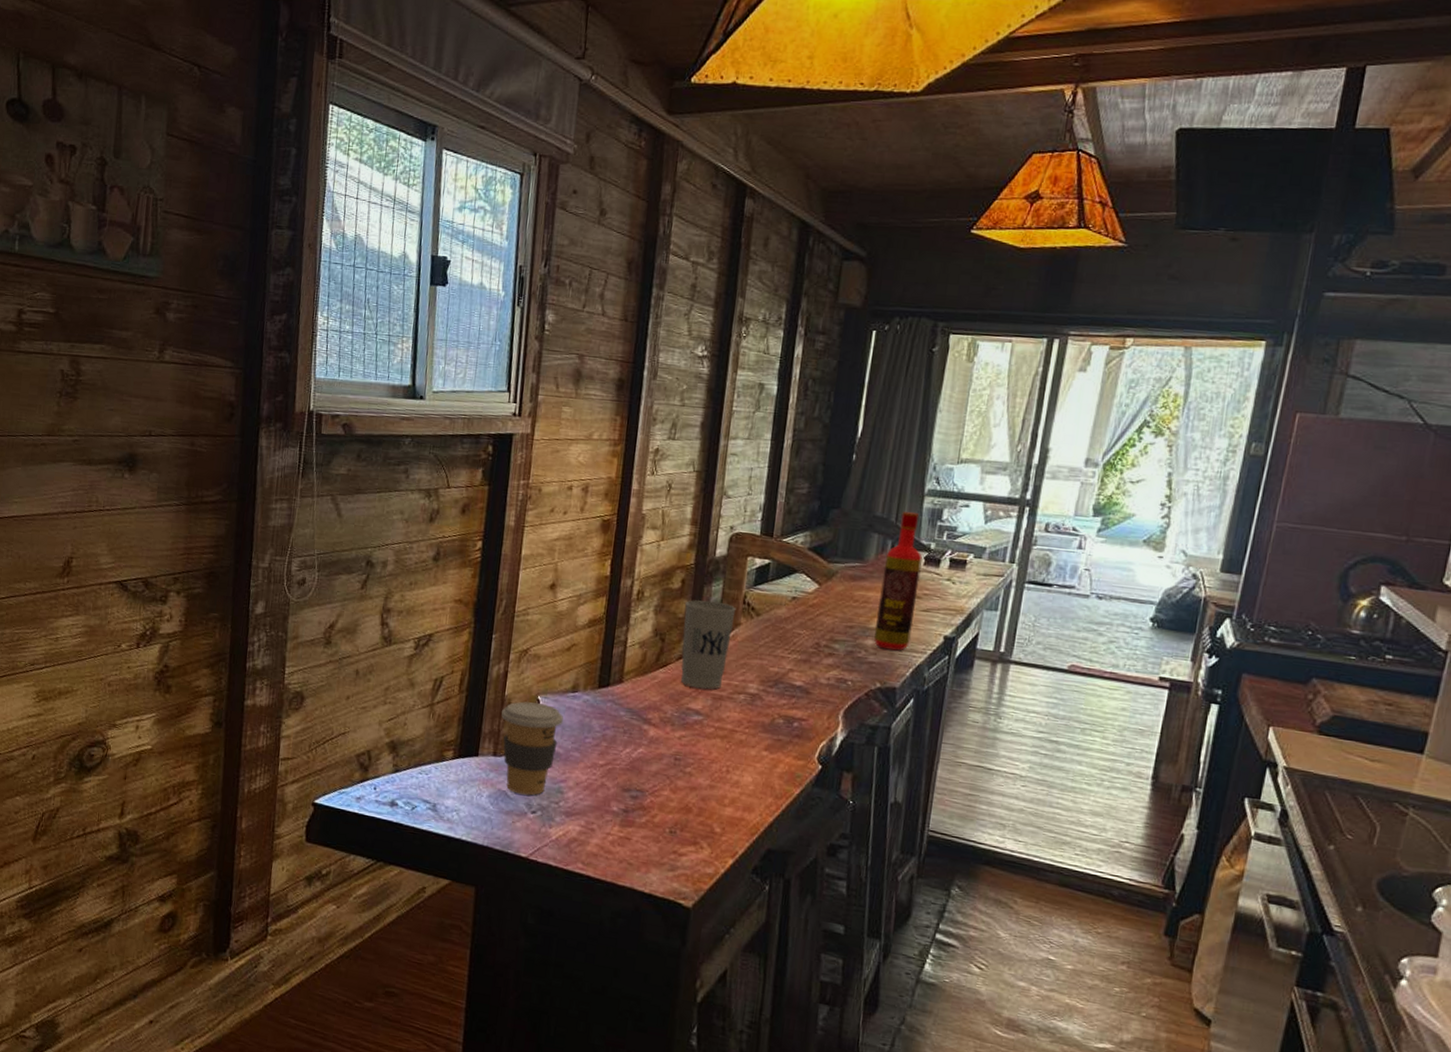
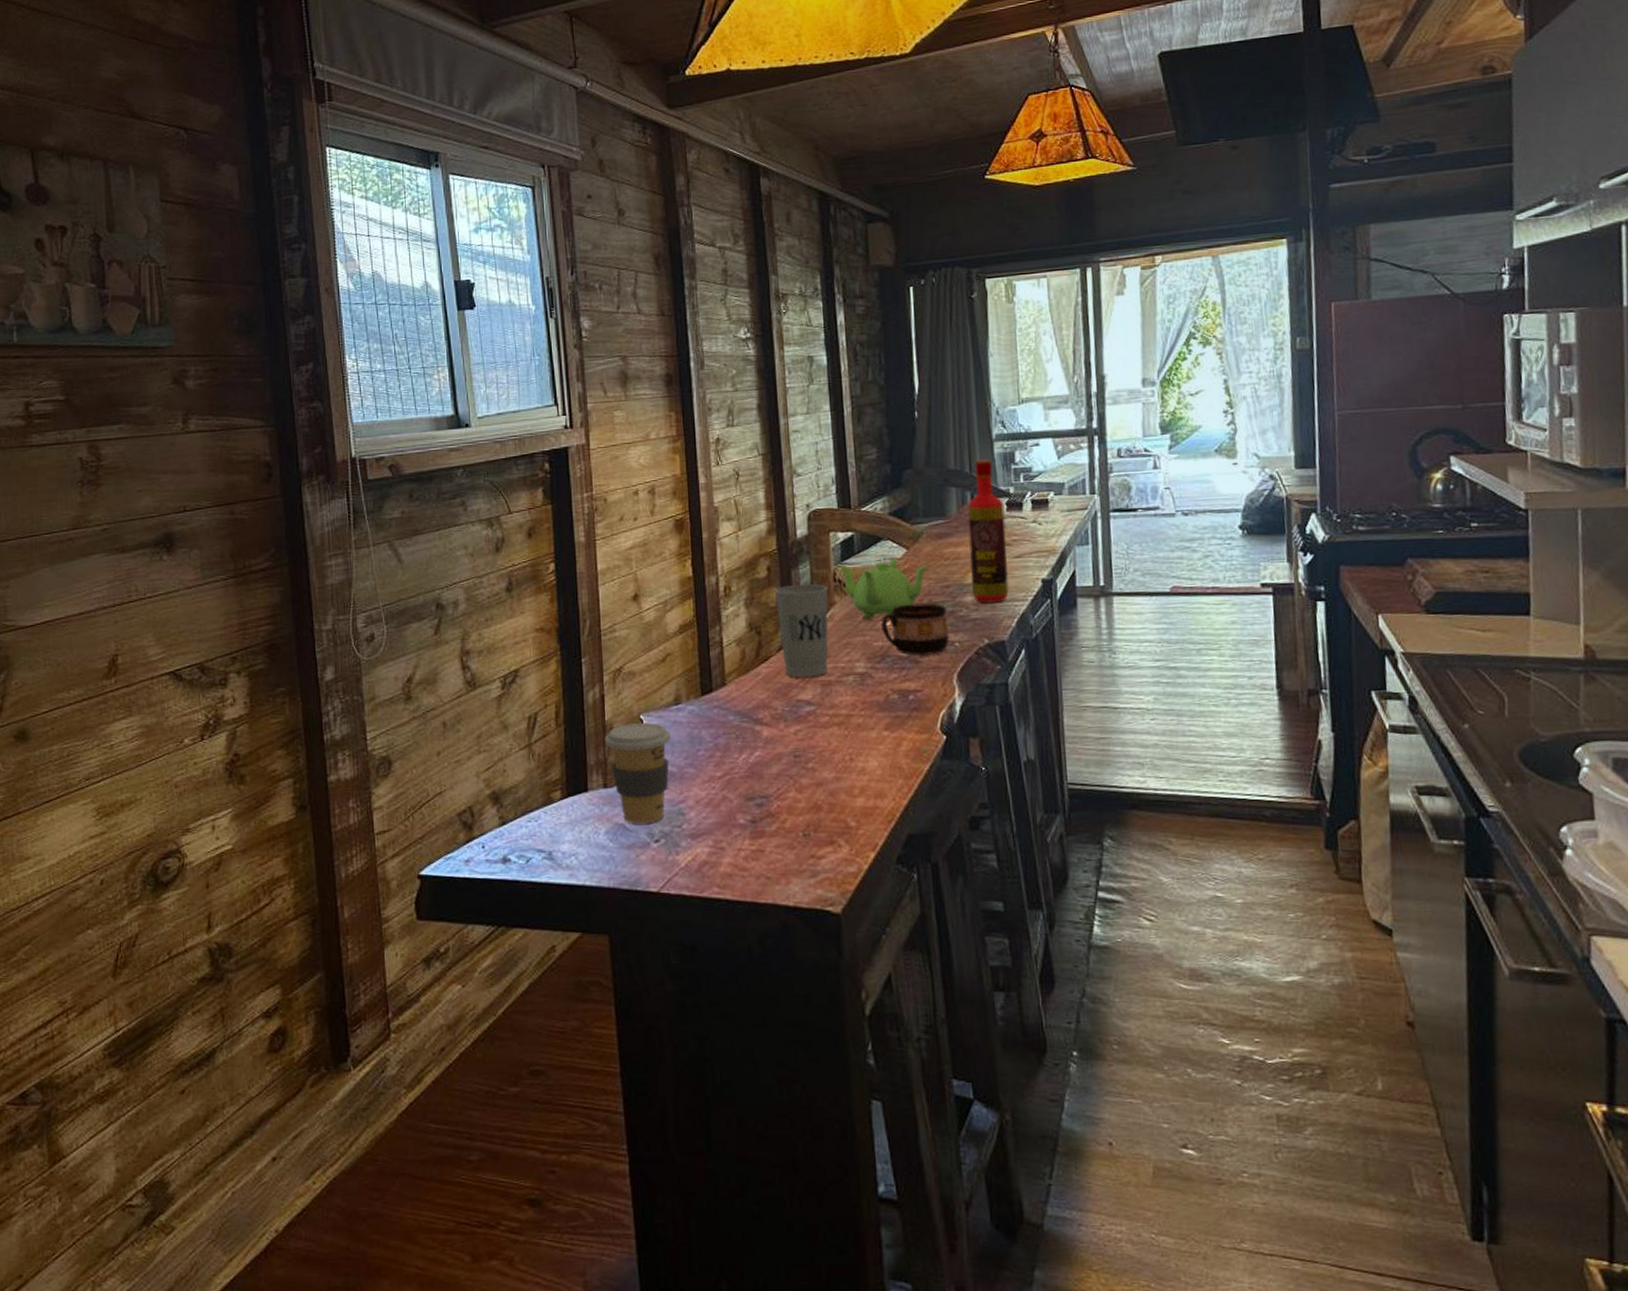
teapot: none [749,587,839,649] -> present [837,558,931,620]
cup: none [780,637,846,689] -> present [881,603,950,656]

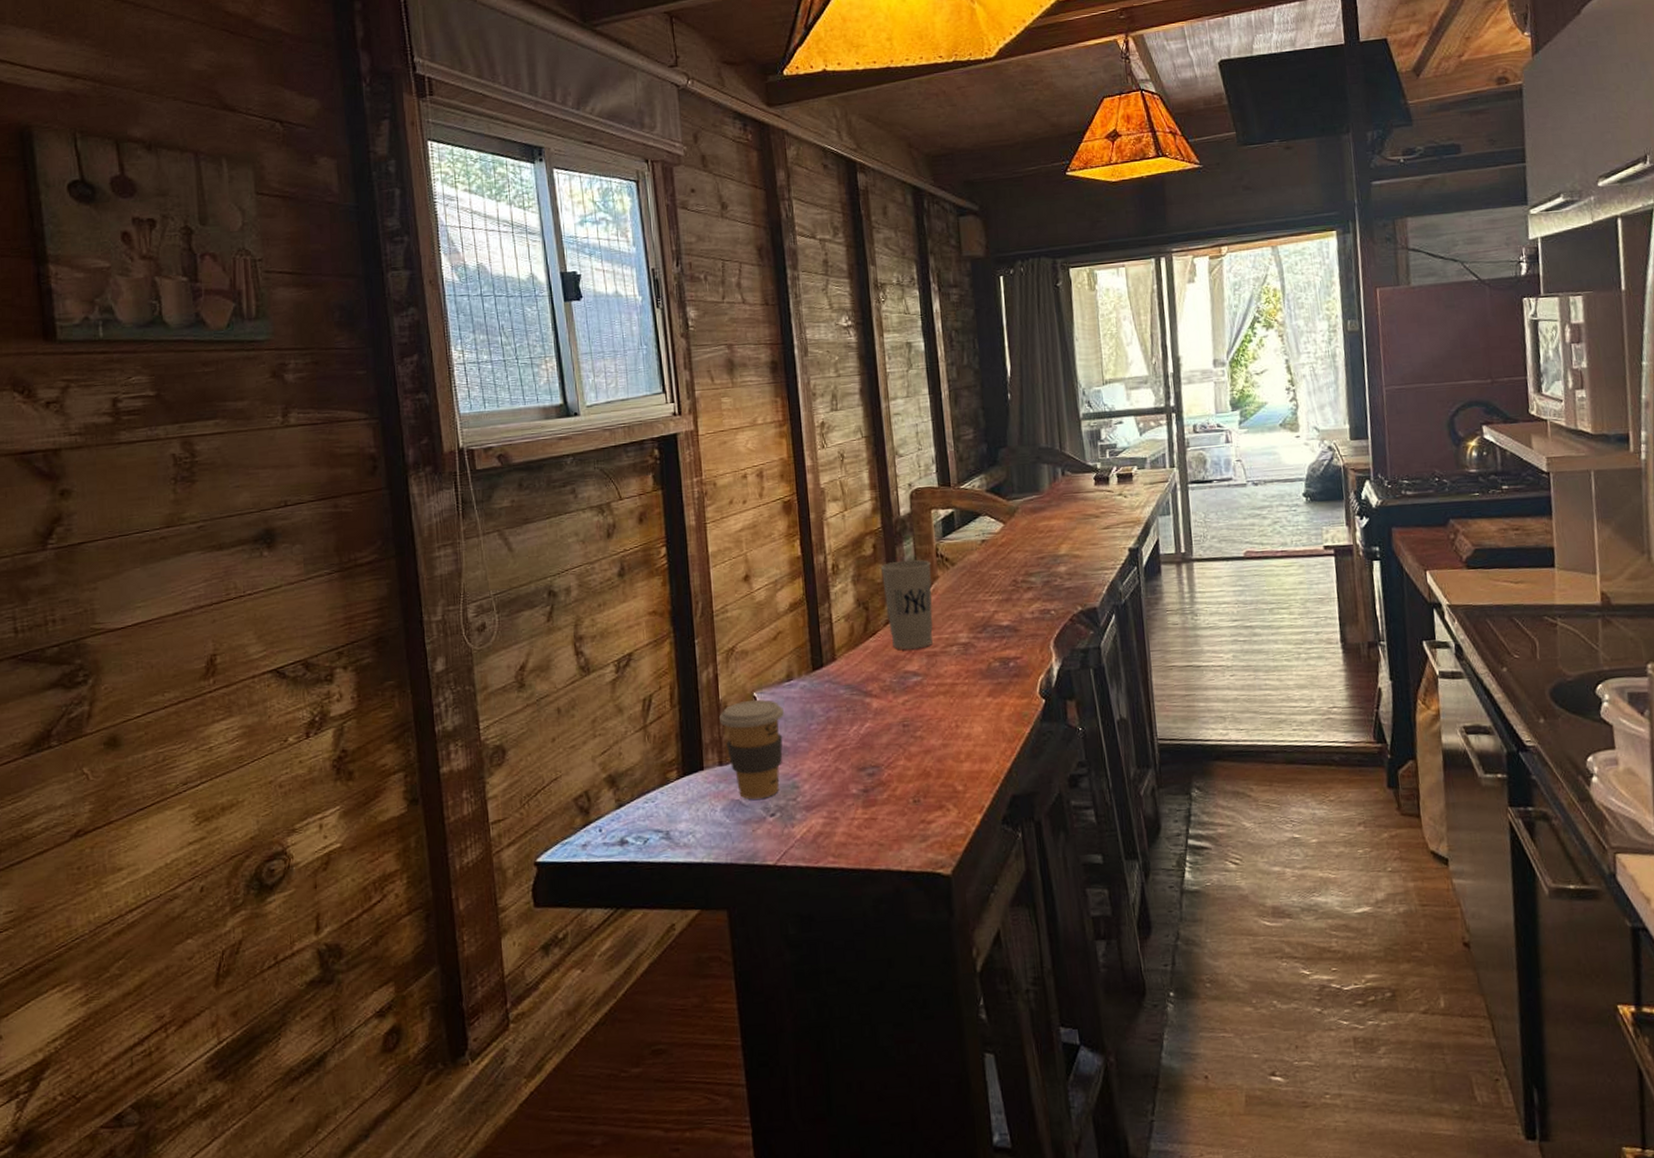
teapot: present [837,558,931,620] -> none [939,532,1027,592]
cup: present [881,603,950,656] -> none [982,574,1046,625]
bottle: present [967,459,1009,603] -> none [1059,437,1099,573]

